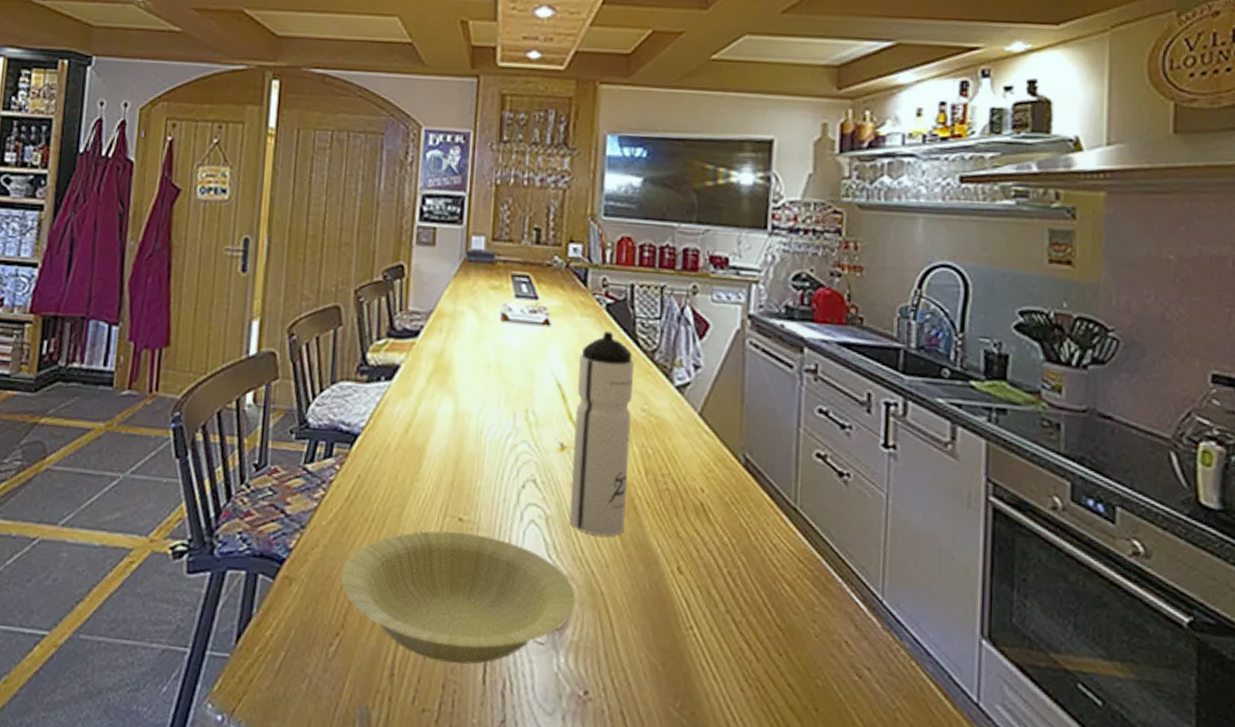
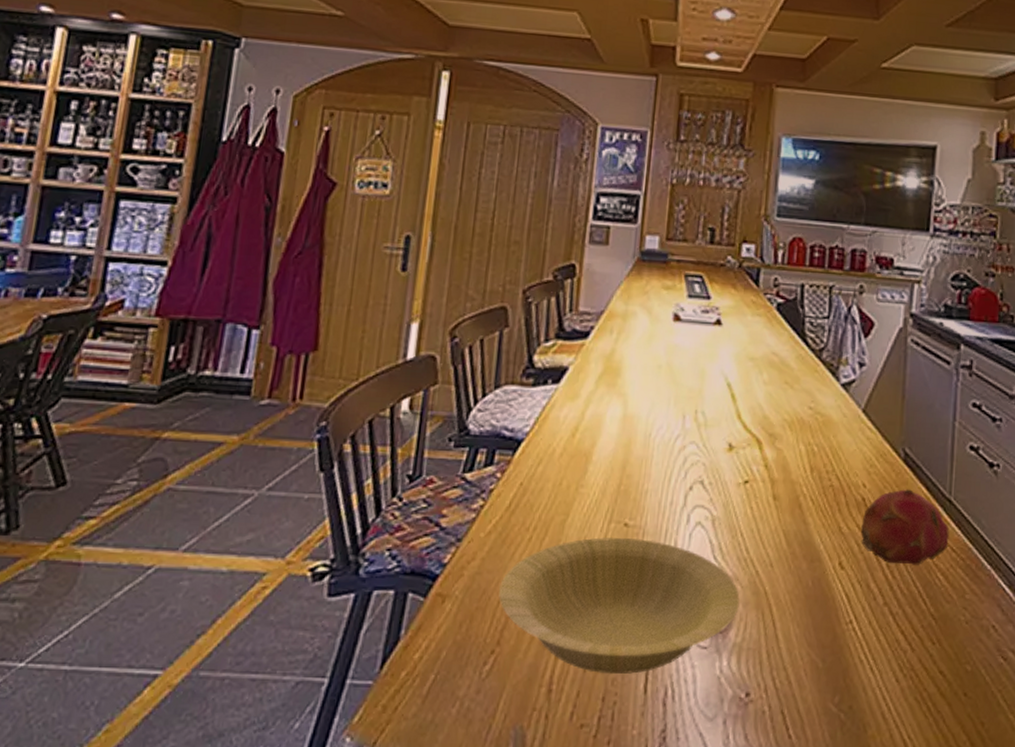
water bottle: present [569,331,635,537] -> none [735,331,803,535]
fruit: none [700,495,796,574] -> present [861,489,949,565]

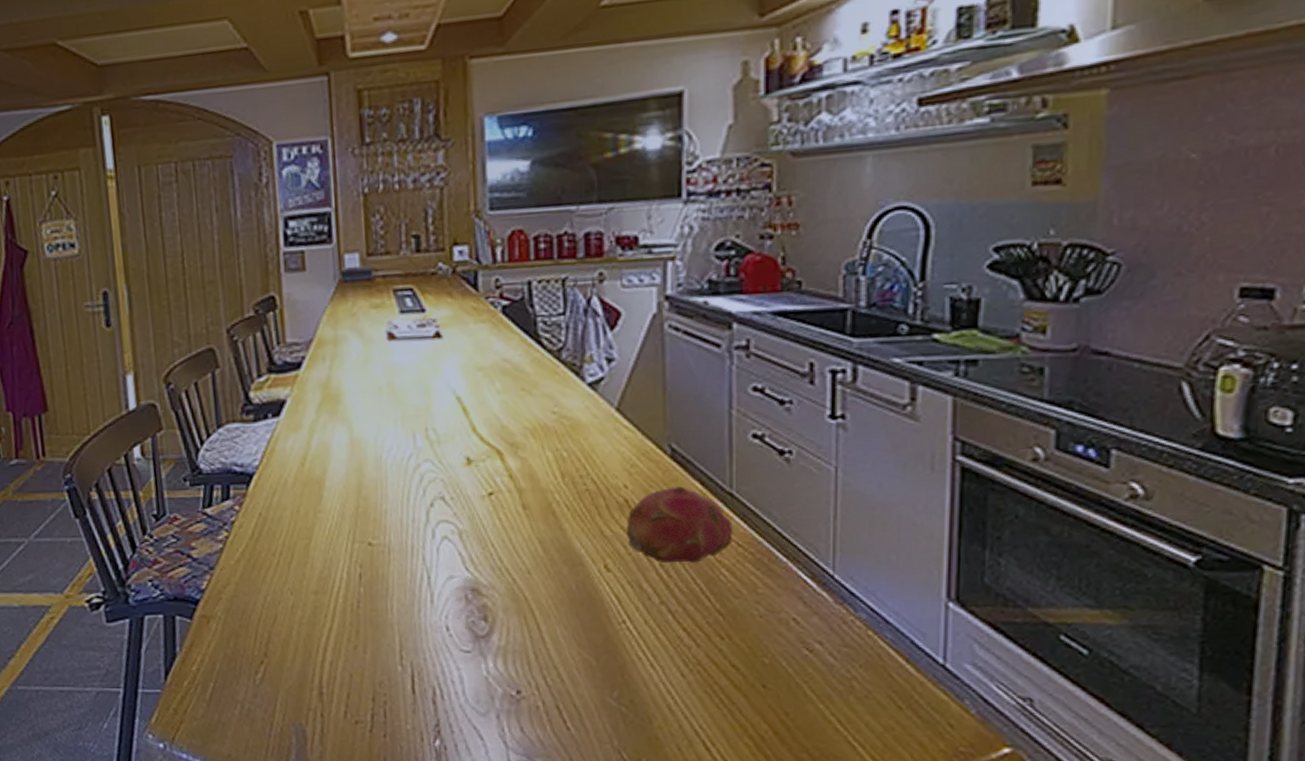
bowl: present [499,537,740,675] -> none [257,555,499,678]

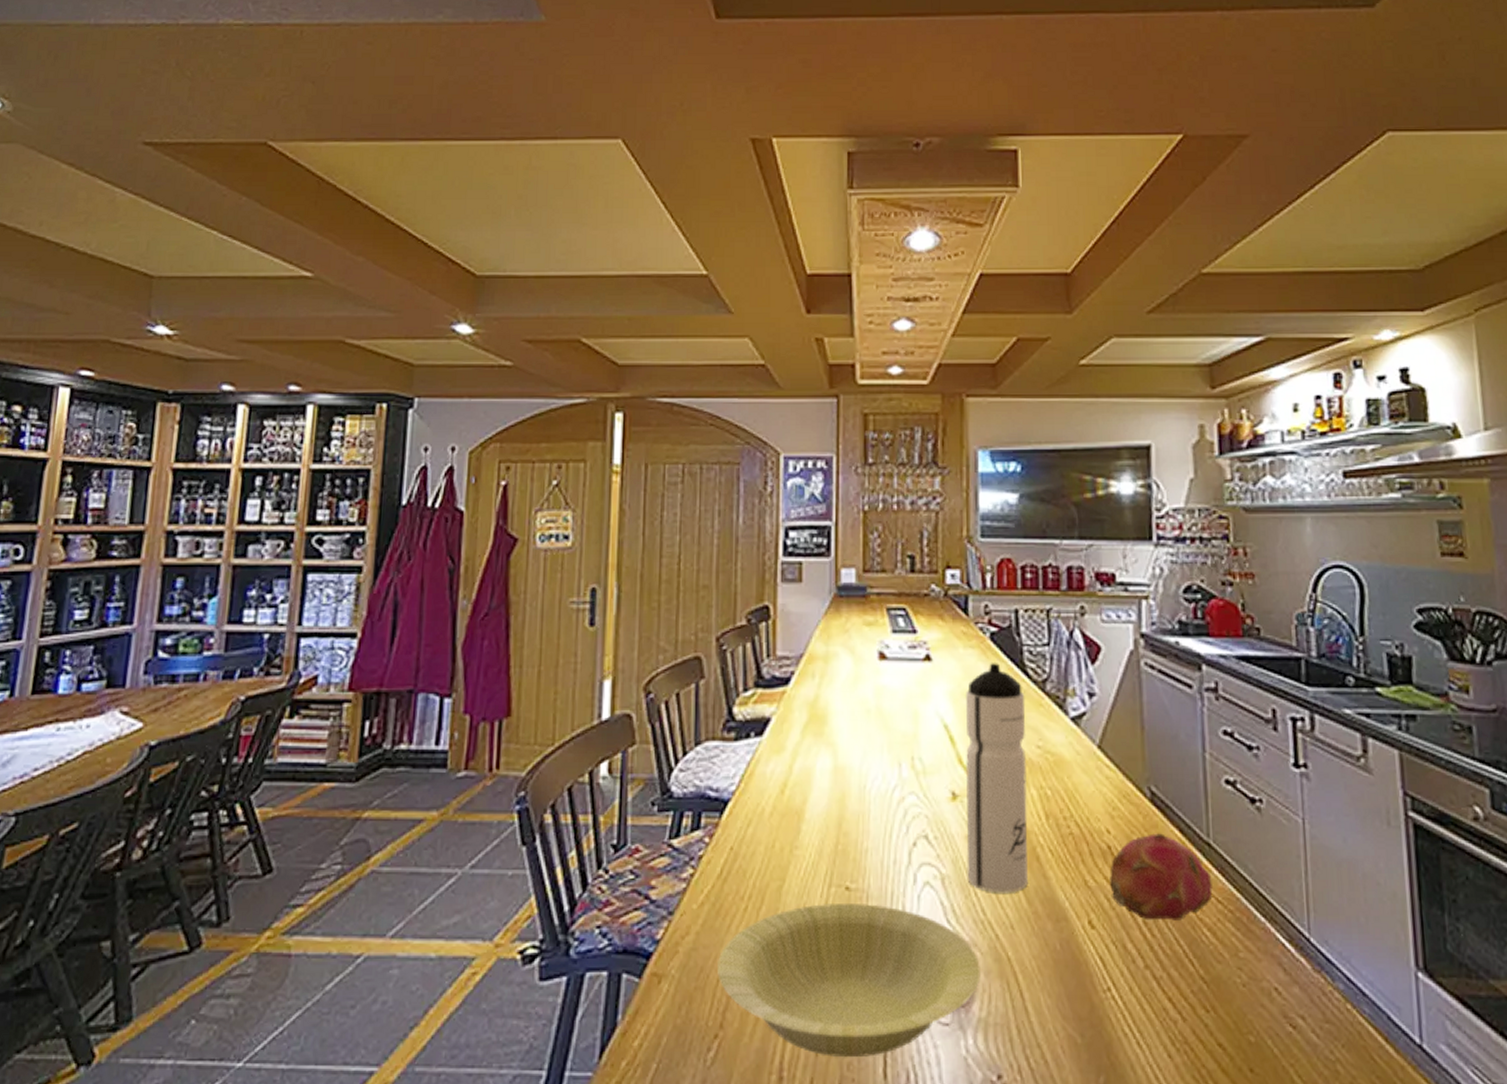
bowl: none [257,555,499,678] -> present [718,902,981,1058]
water bottle: none [478,335,544,544] -> present [966,663,1028,893]

